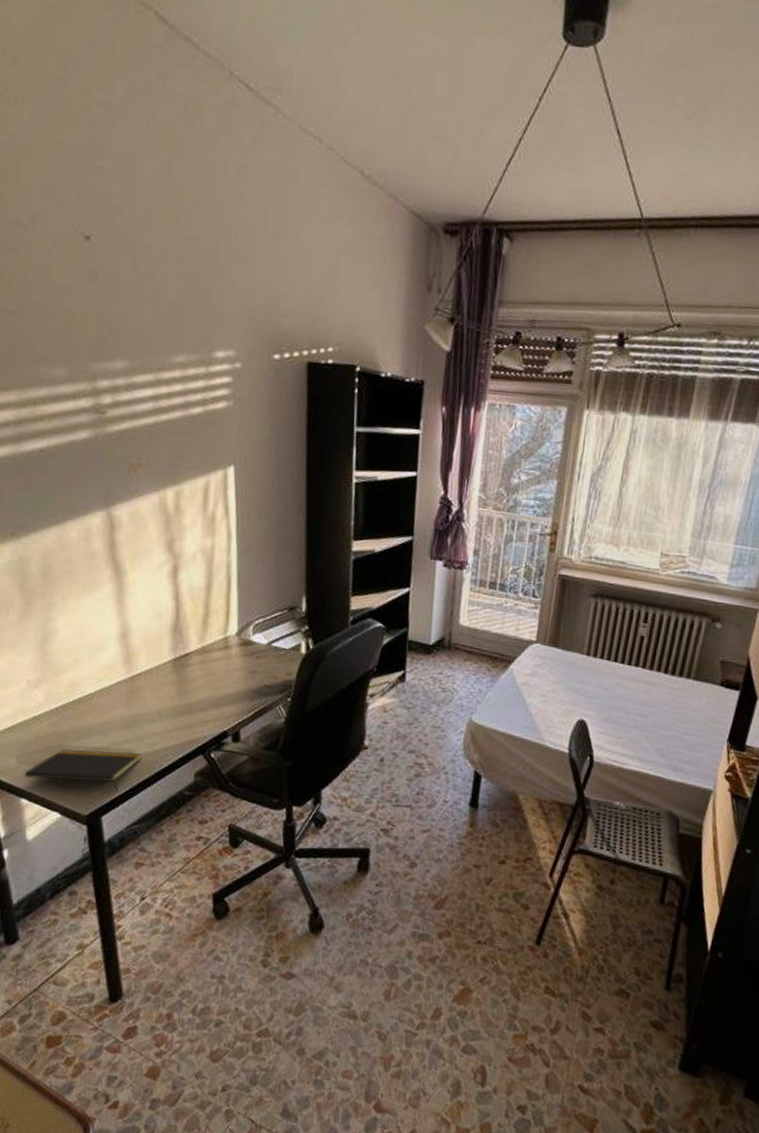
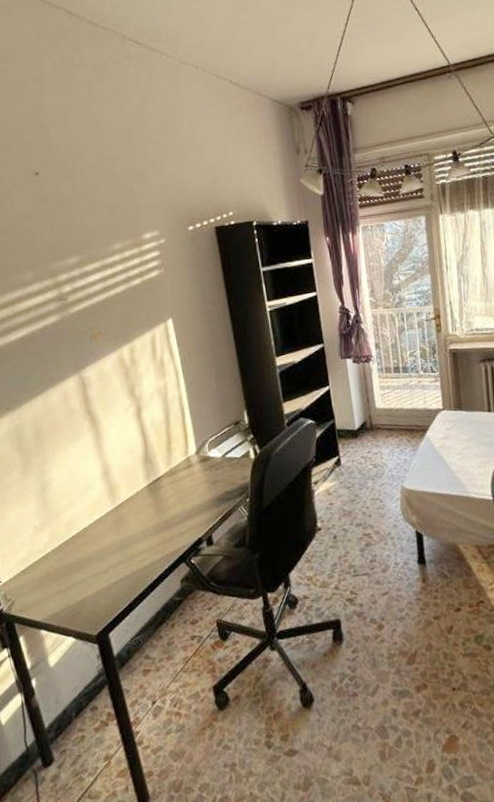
notepad: present [25,749,141,791] -> none [41,571,135,611]

